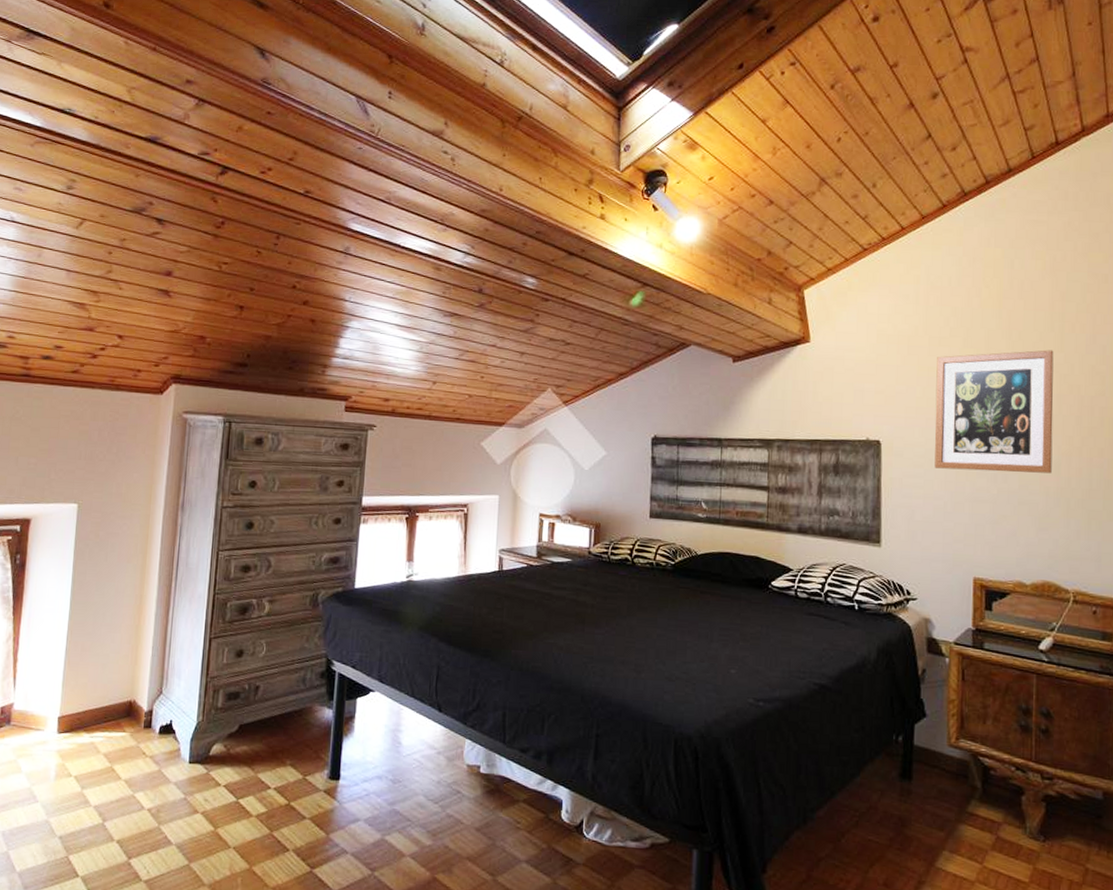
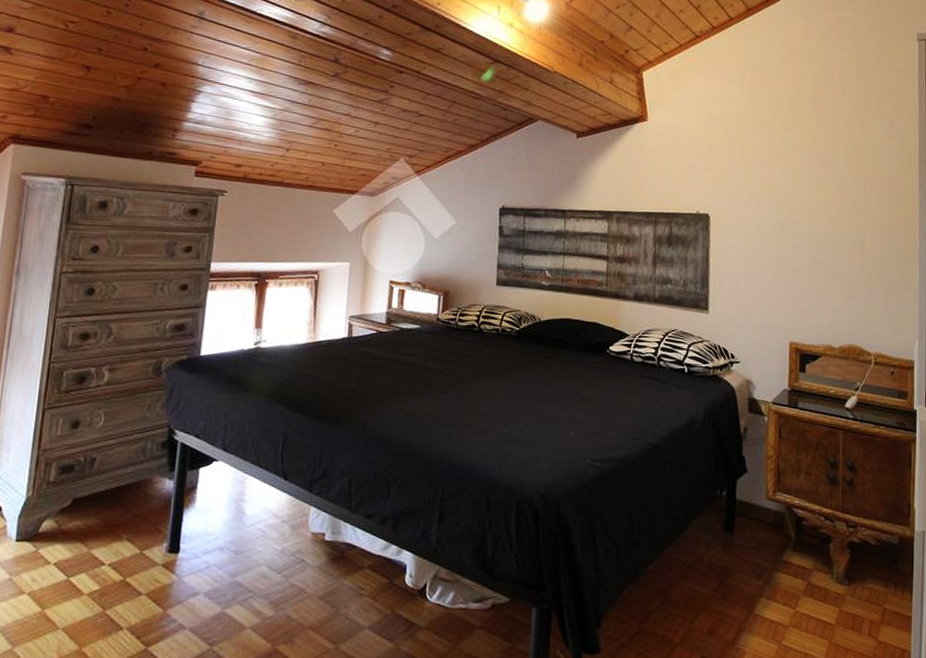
wall art: present [934,350,1054,474] -> none [756,134,859,246]

